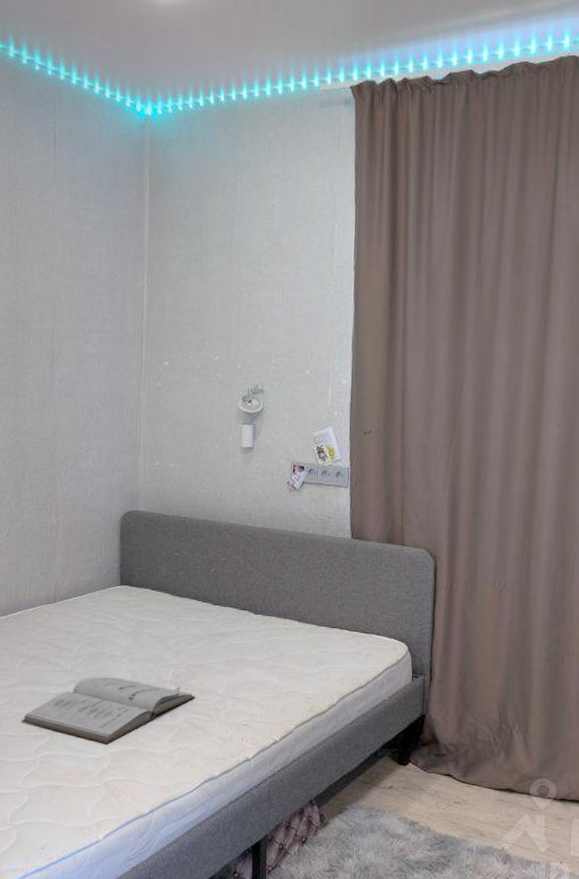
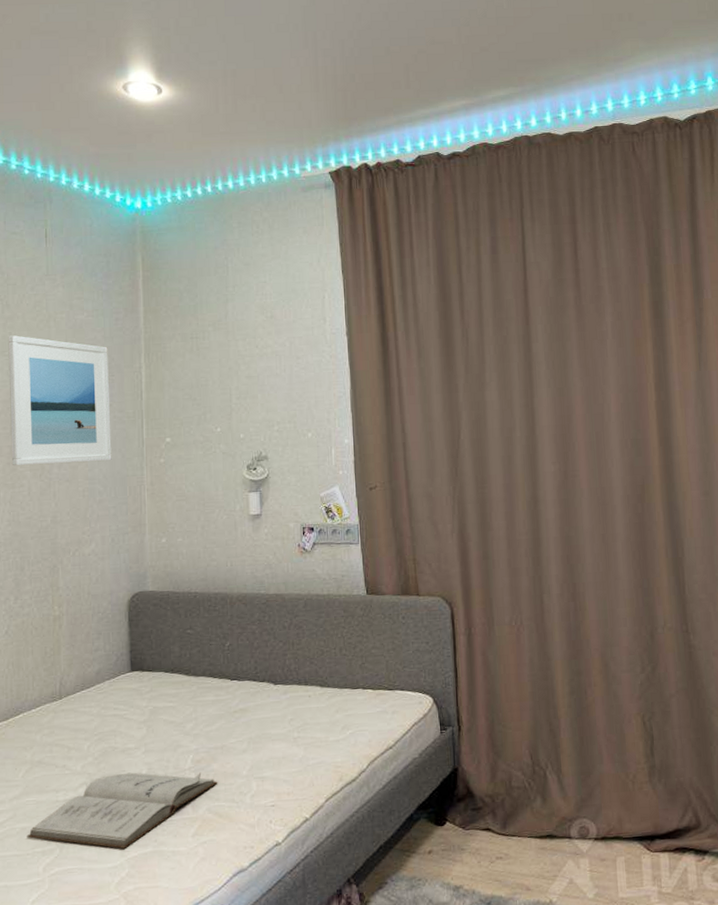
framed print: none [15,243,112,380] -> present [8,335,112,466]

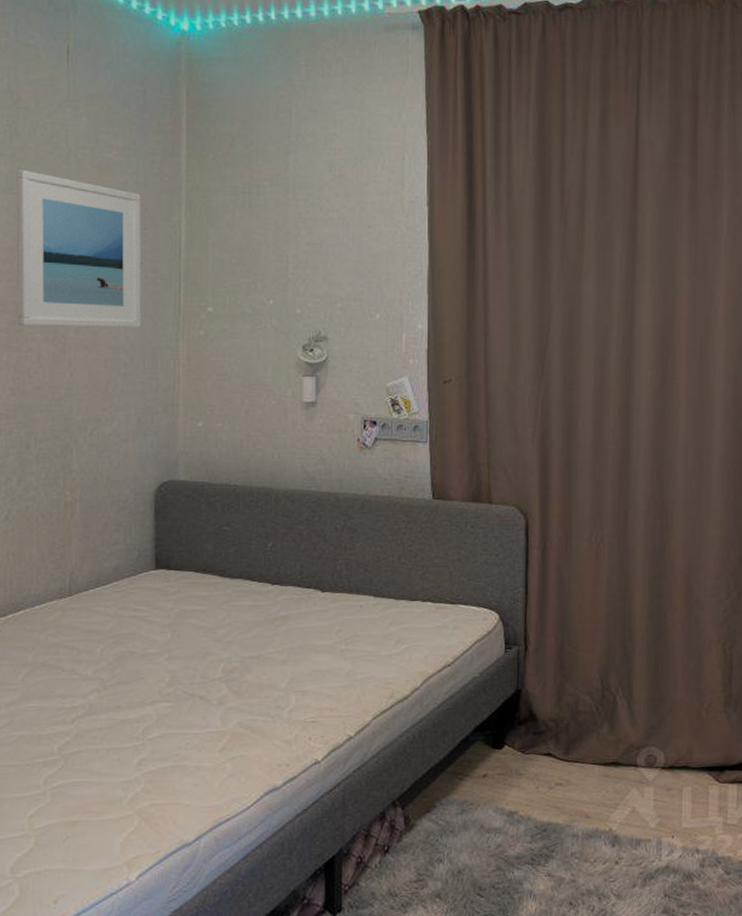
book: present [27,772,218,849] -> none [25,680,252,762]

